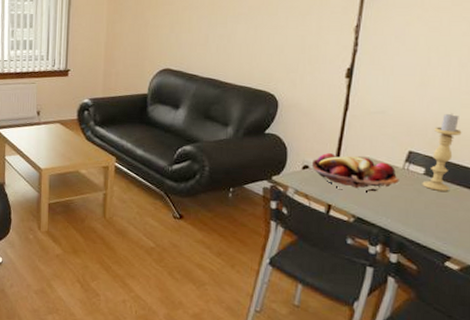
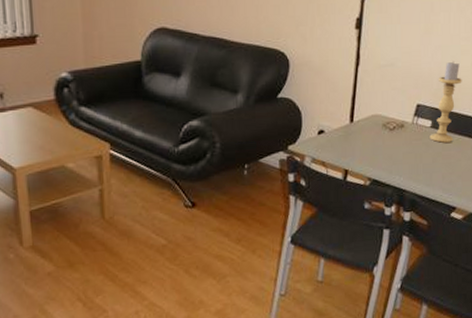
fruit basket: present [313,152,400,192] -> none [328,113,410,152]

